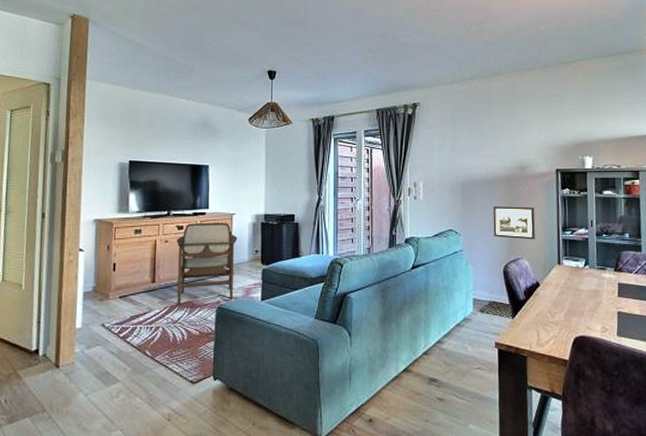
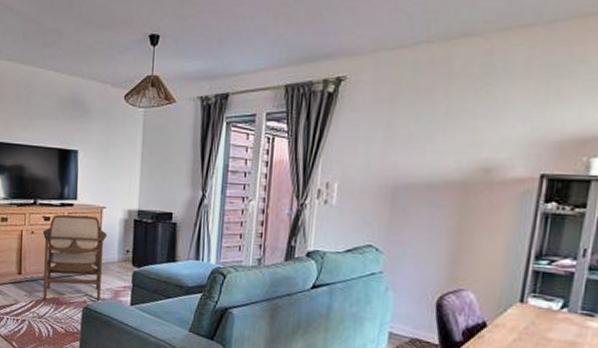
picture frame: present [493,206,536,240] -> none [429,220,497,268]

